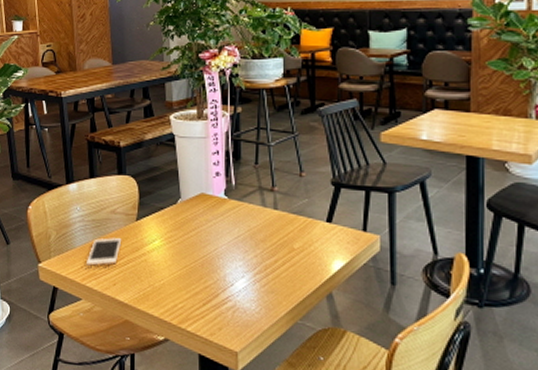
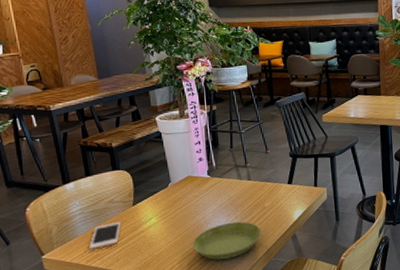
saucer: none [200,261,287,310] -> present [192,221,262,260]

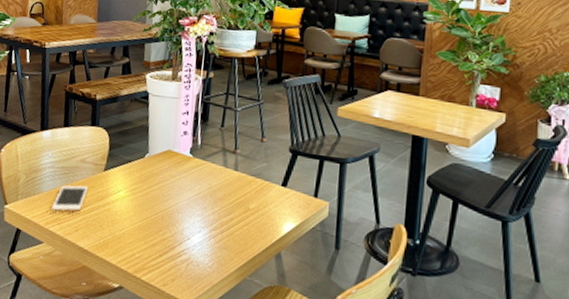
saucer: present [192,221,262,260] -> none [158,217,240,264]

